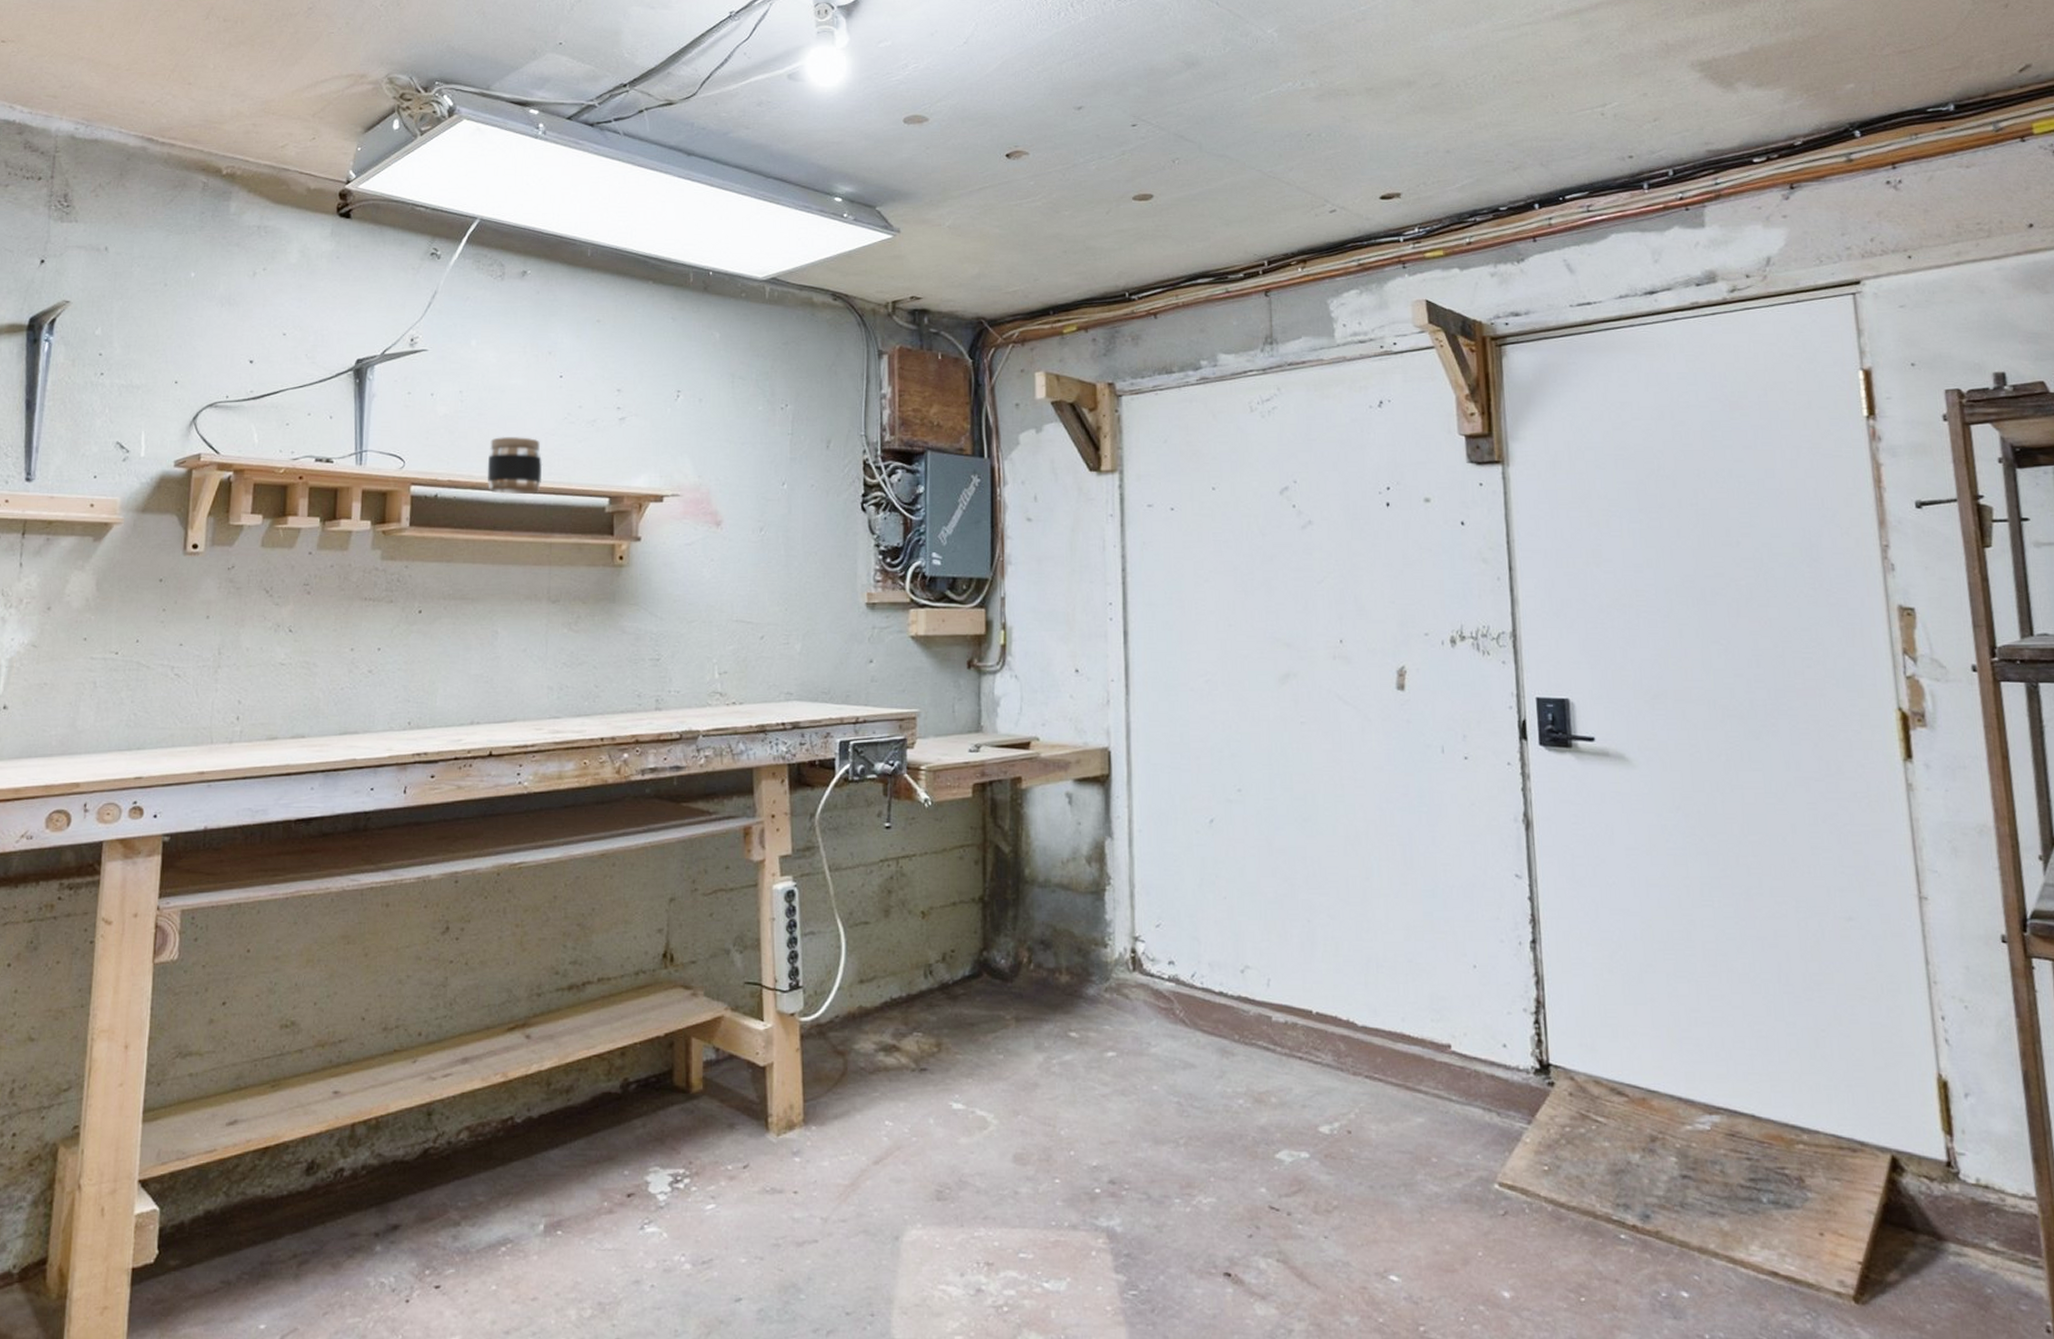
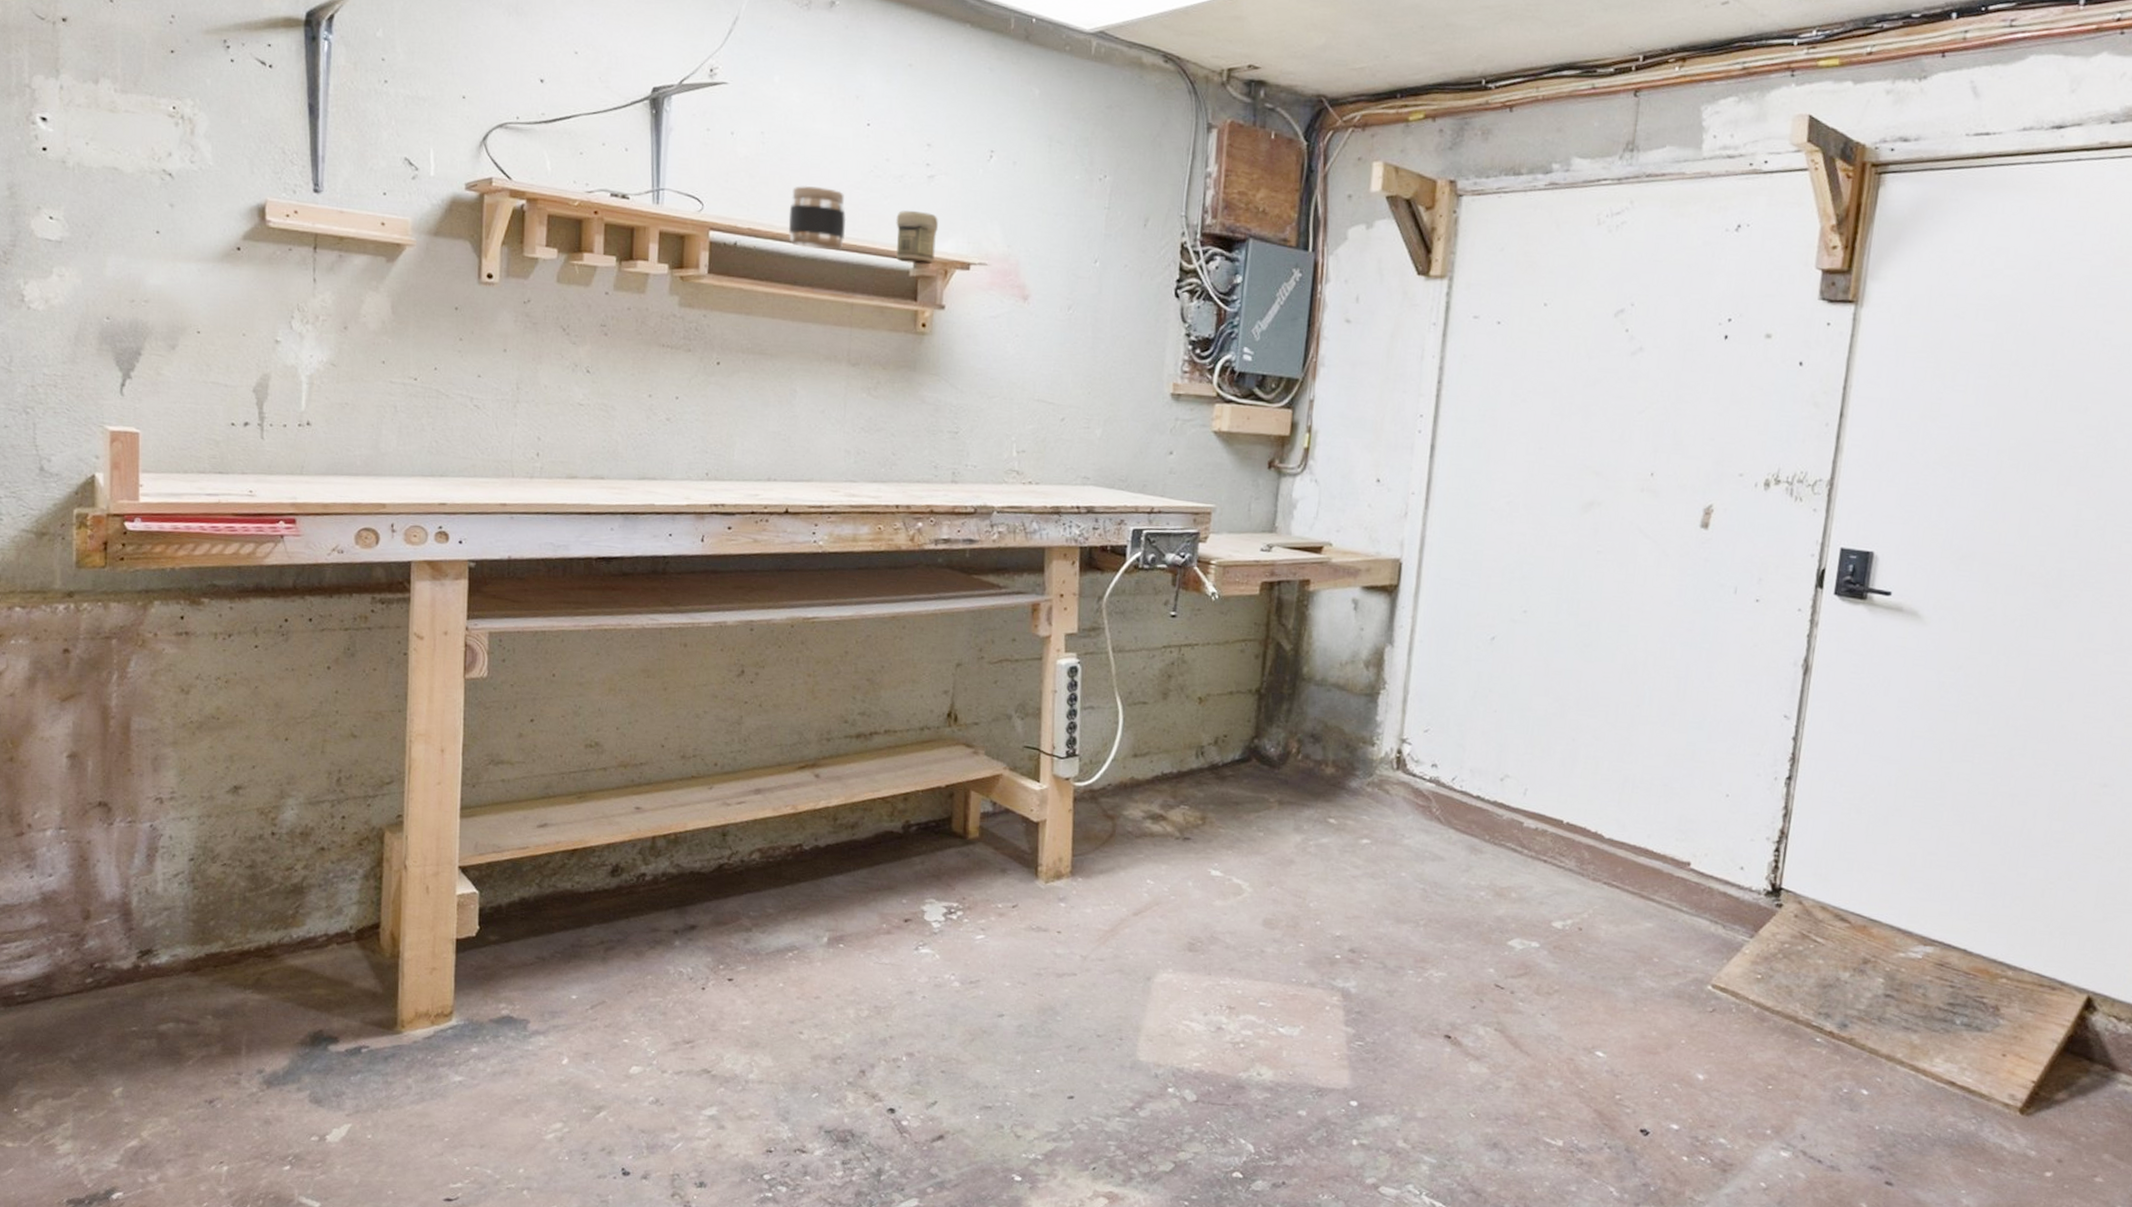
jar: none [590,451,631,500] -> present [896,210,938,265]

